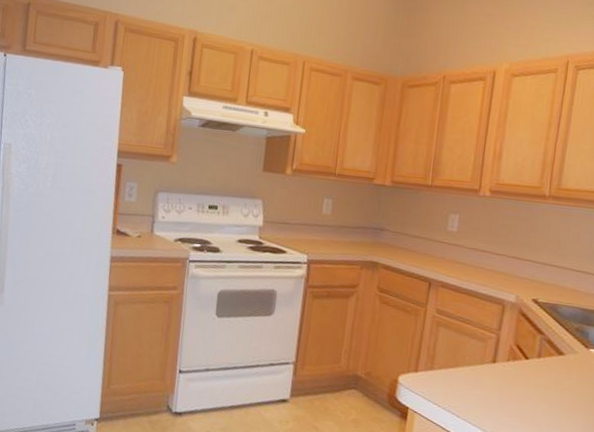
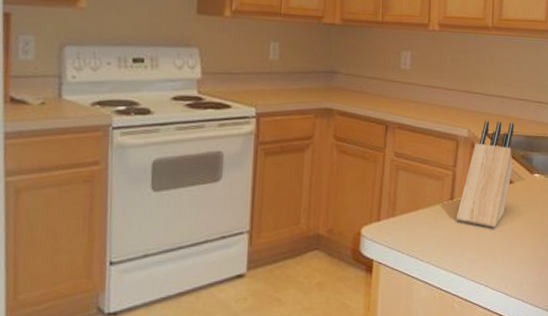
knife block: none [497,288,569,397] -> present [456,120,514,228]

